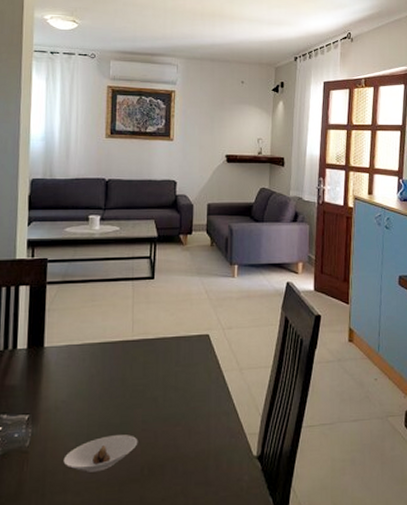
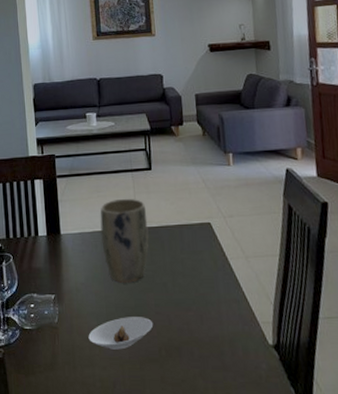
plant pot: none [91,308,144,400] -> present [100,198,149,284]

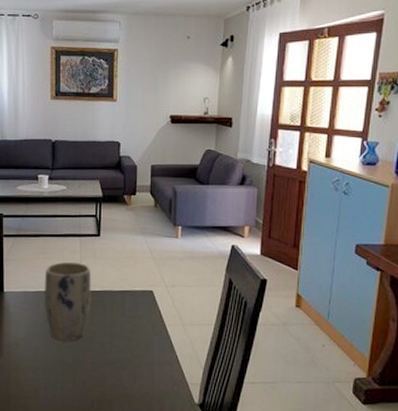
saucer: present [88,317,154,350] -> none [24,371,88,401]

